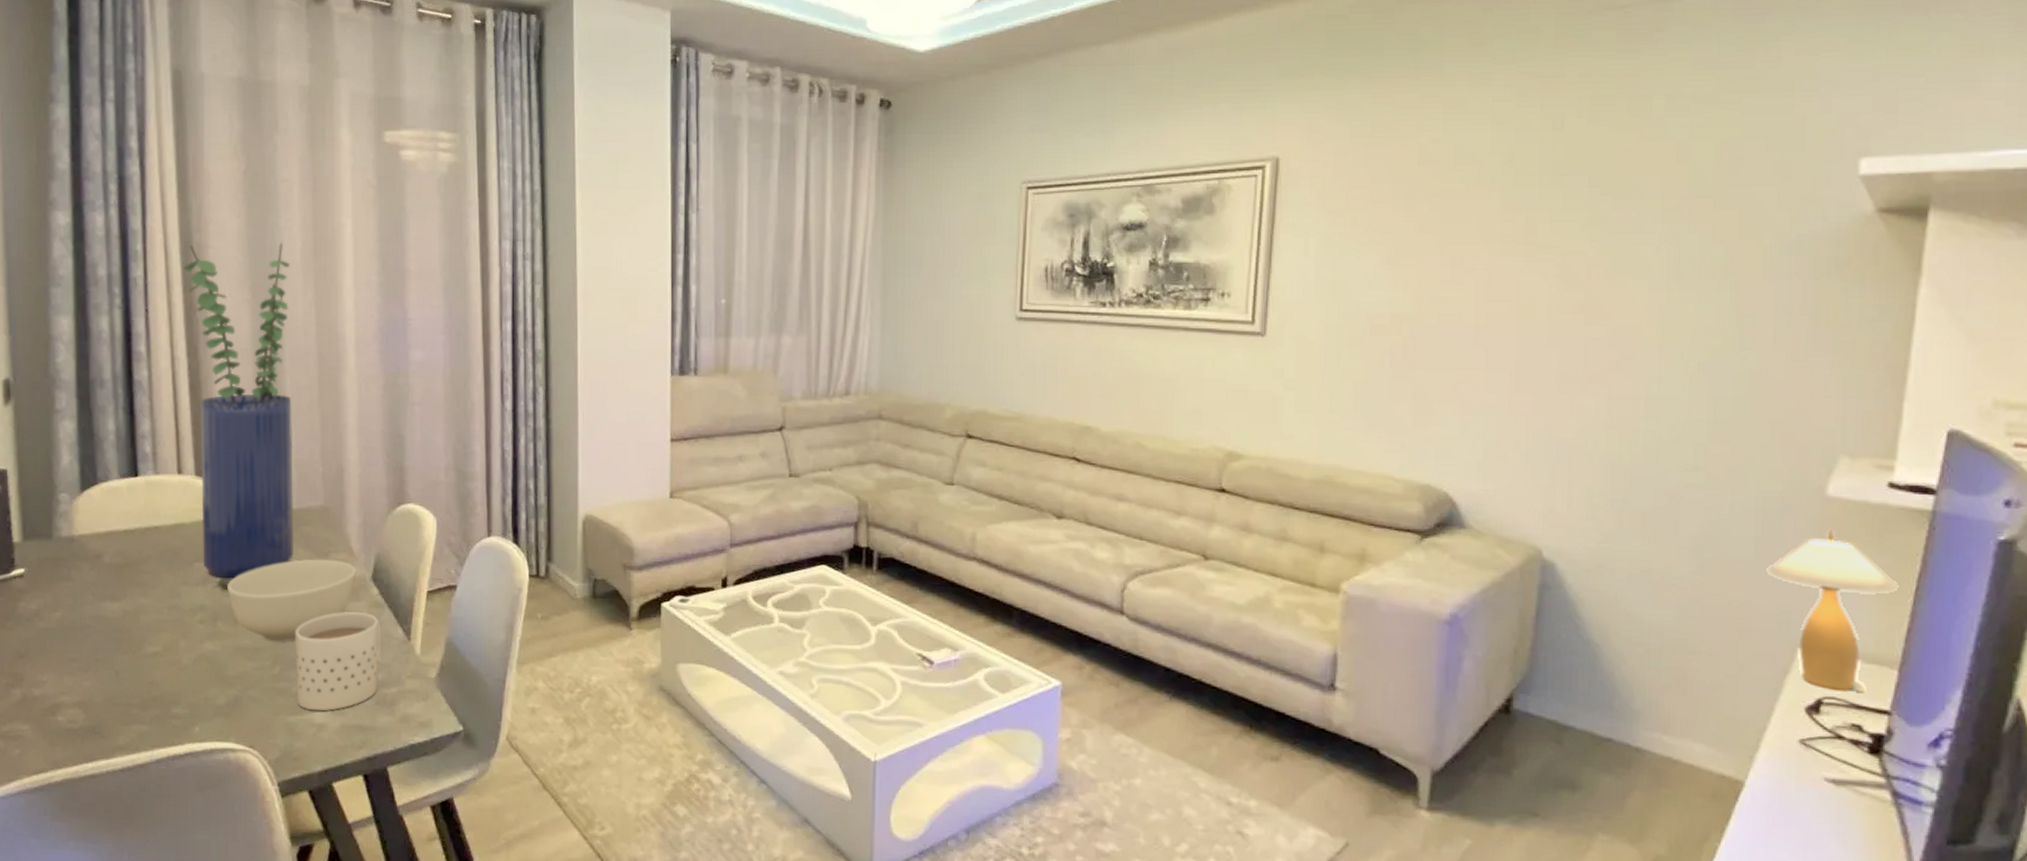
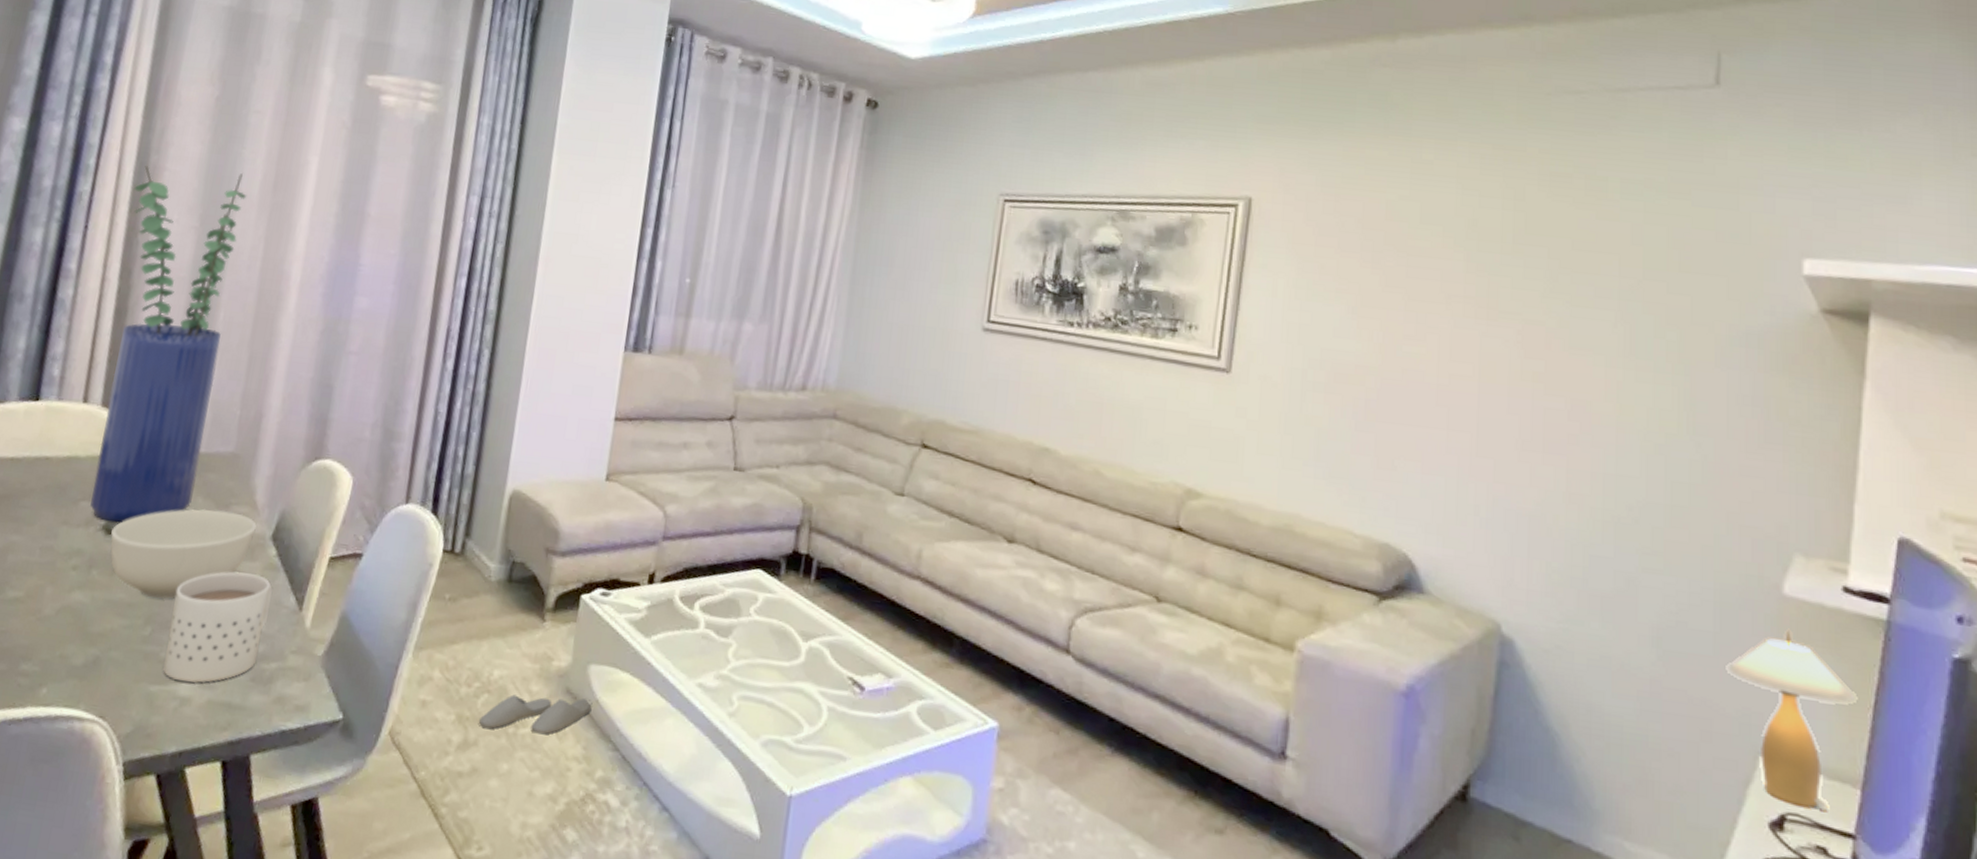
slippers: none [584,694,685,728] -> present [478,694,593,735]

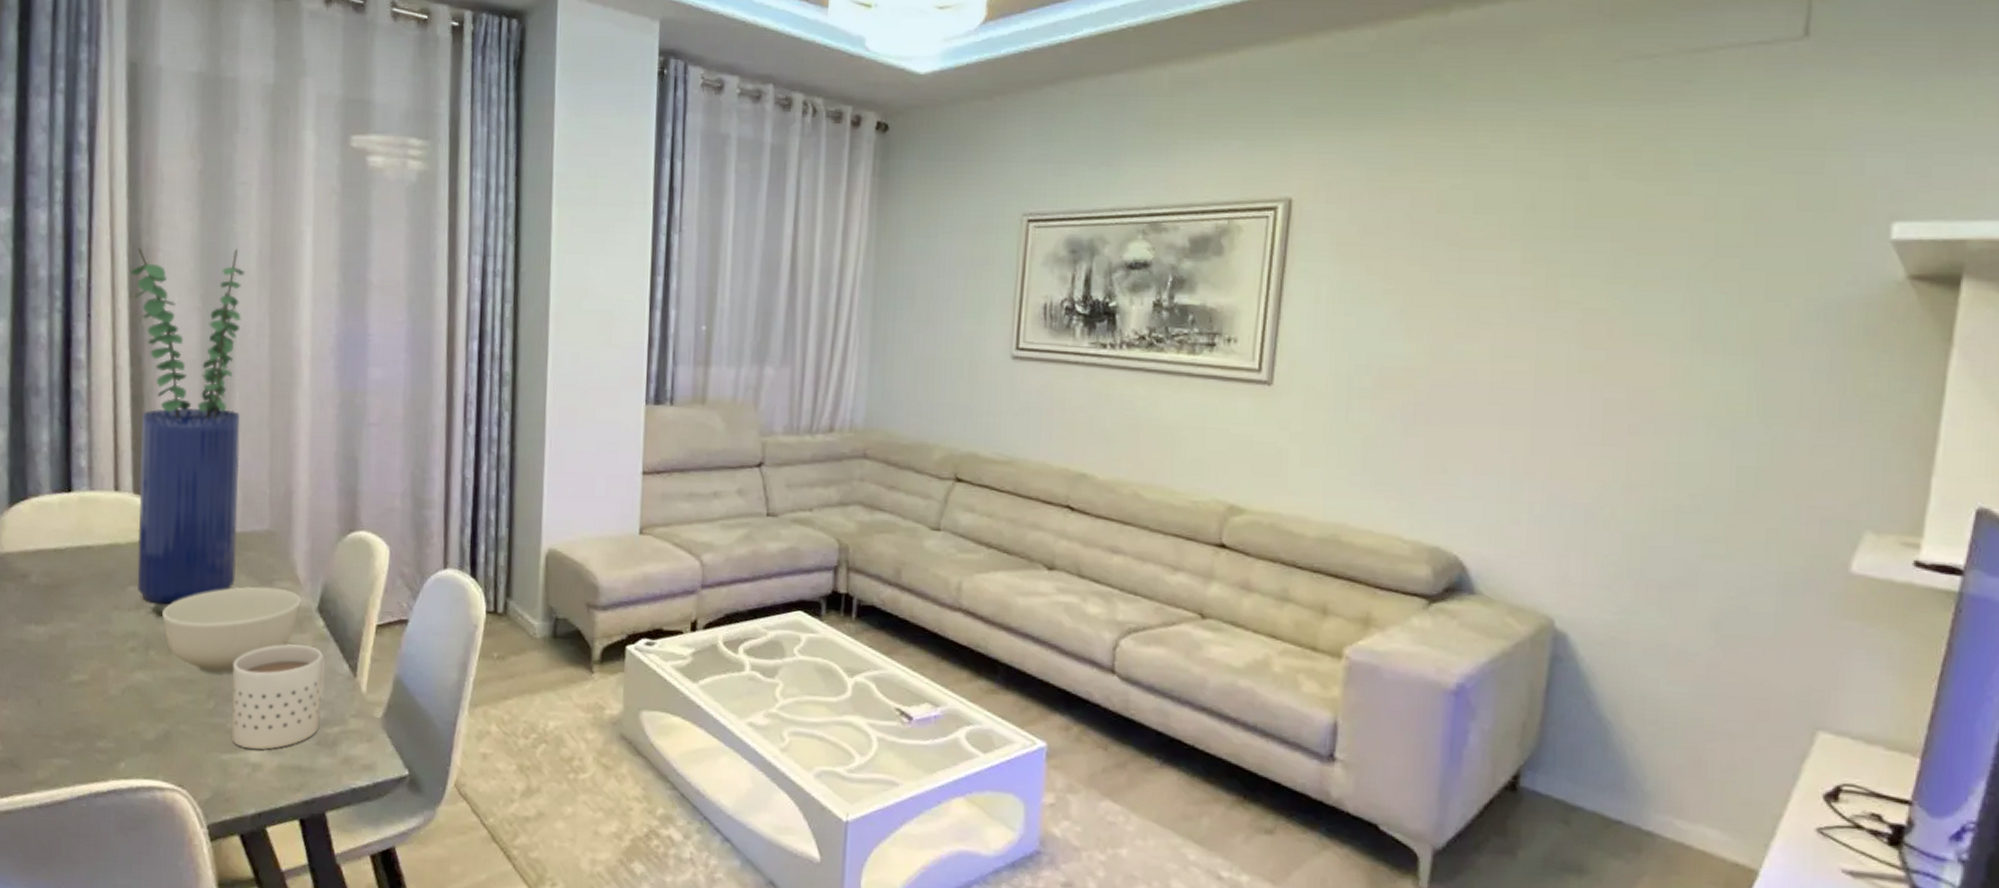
slippers: present [478,694,593,735] -> none [539,743,647,779]
table lamp: present [1727,630,1855,811] -> none [1788,607,1920,780]

